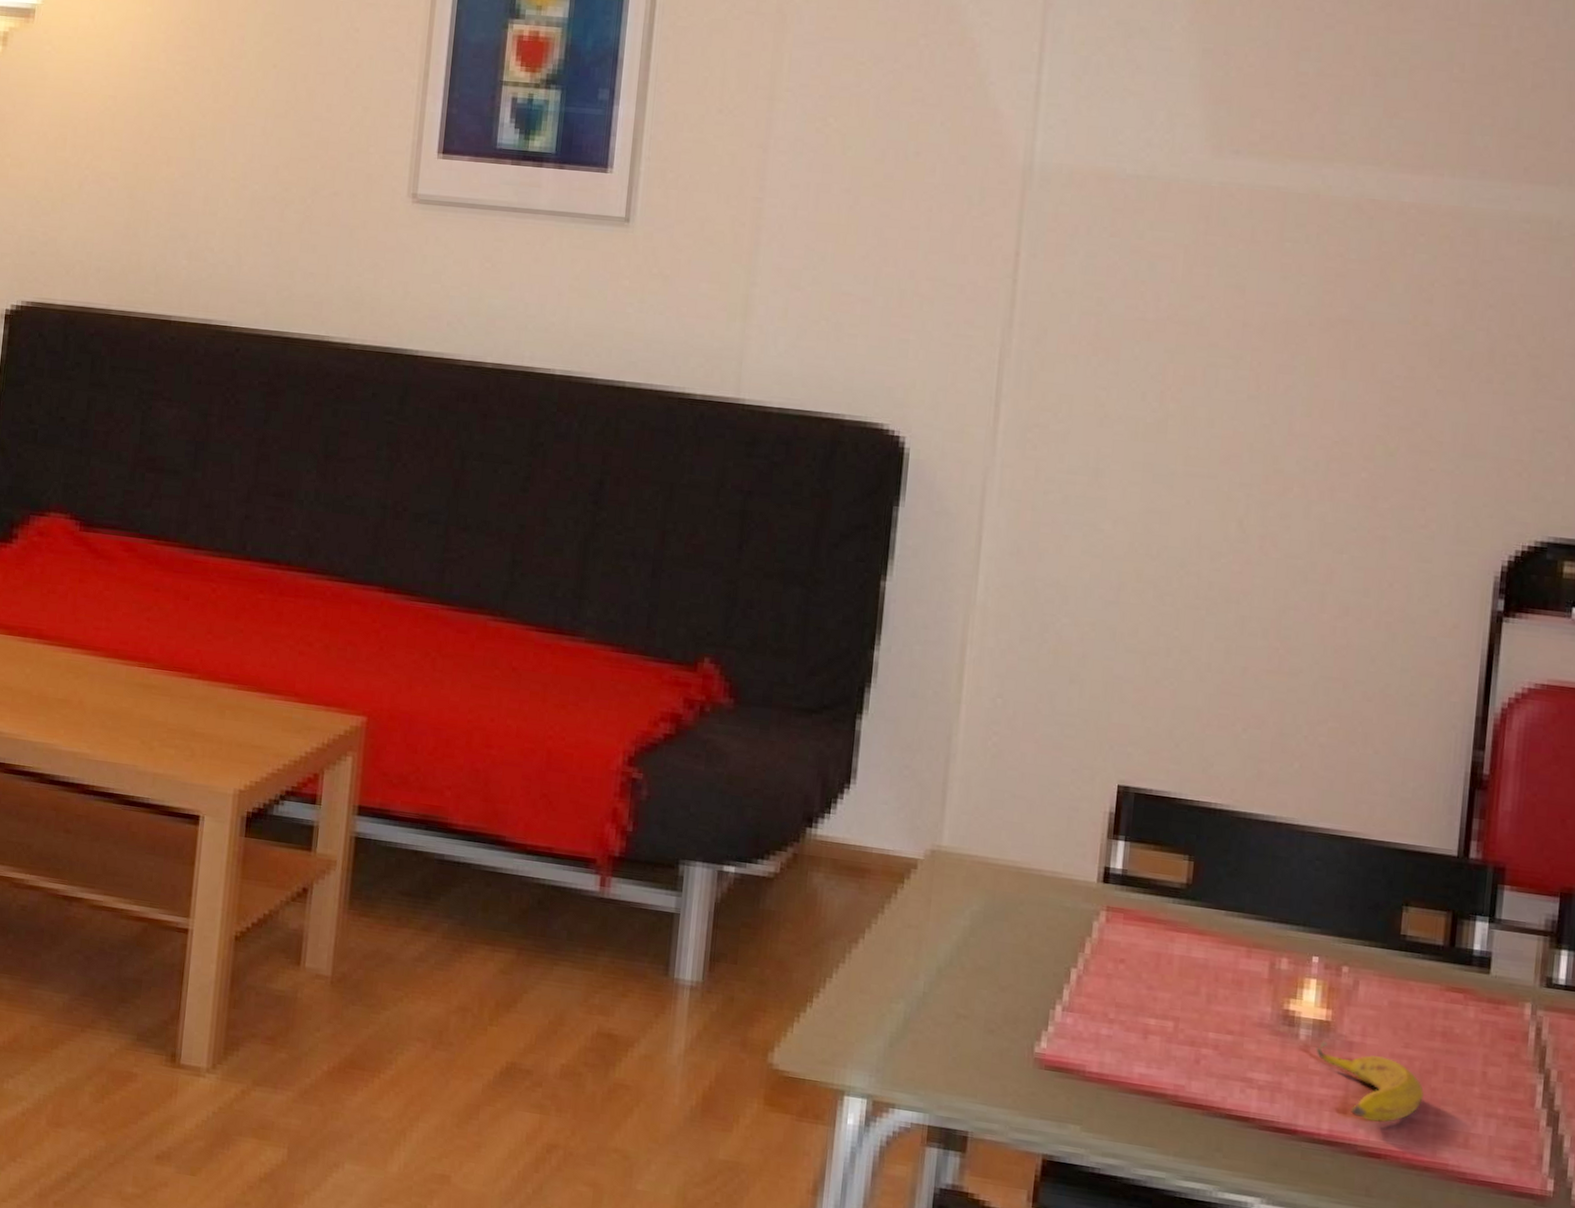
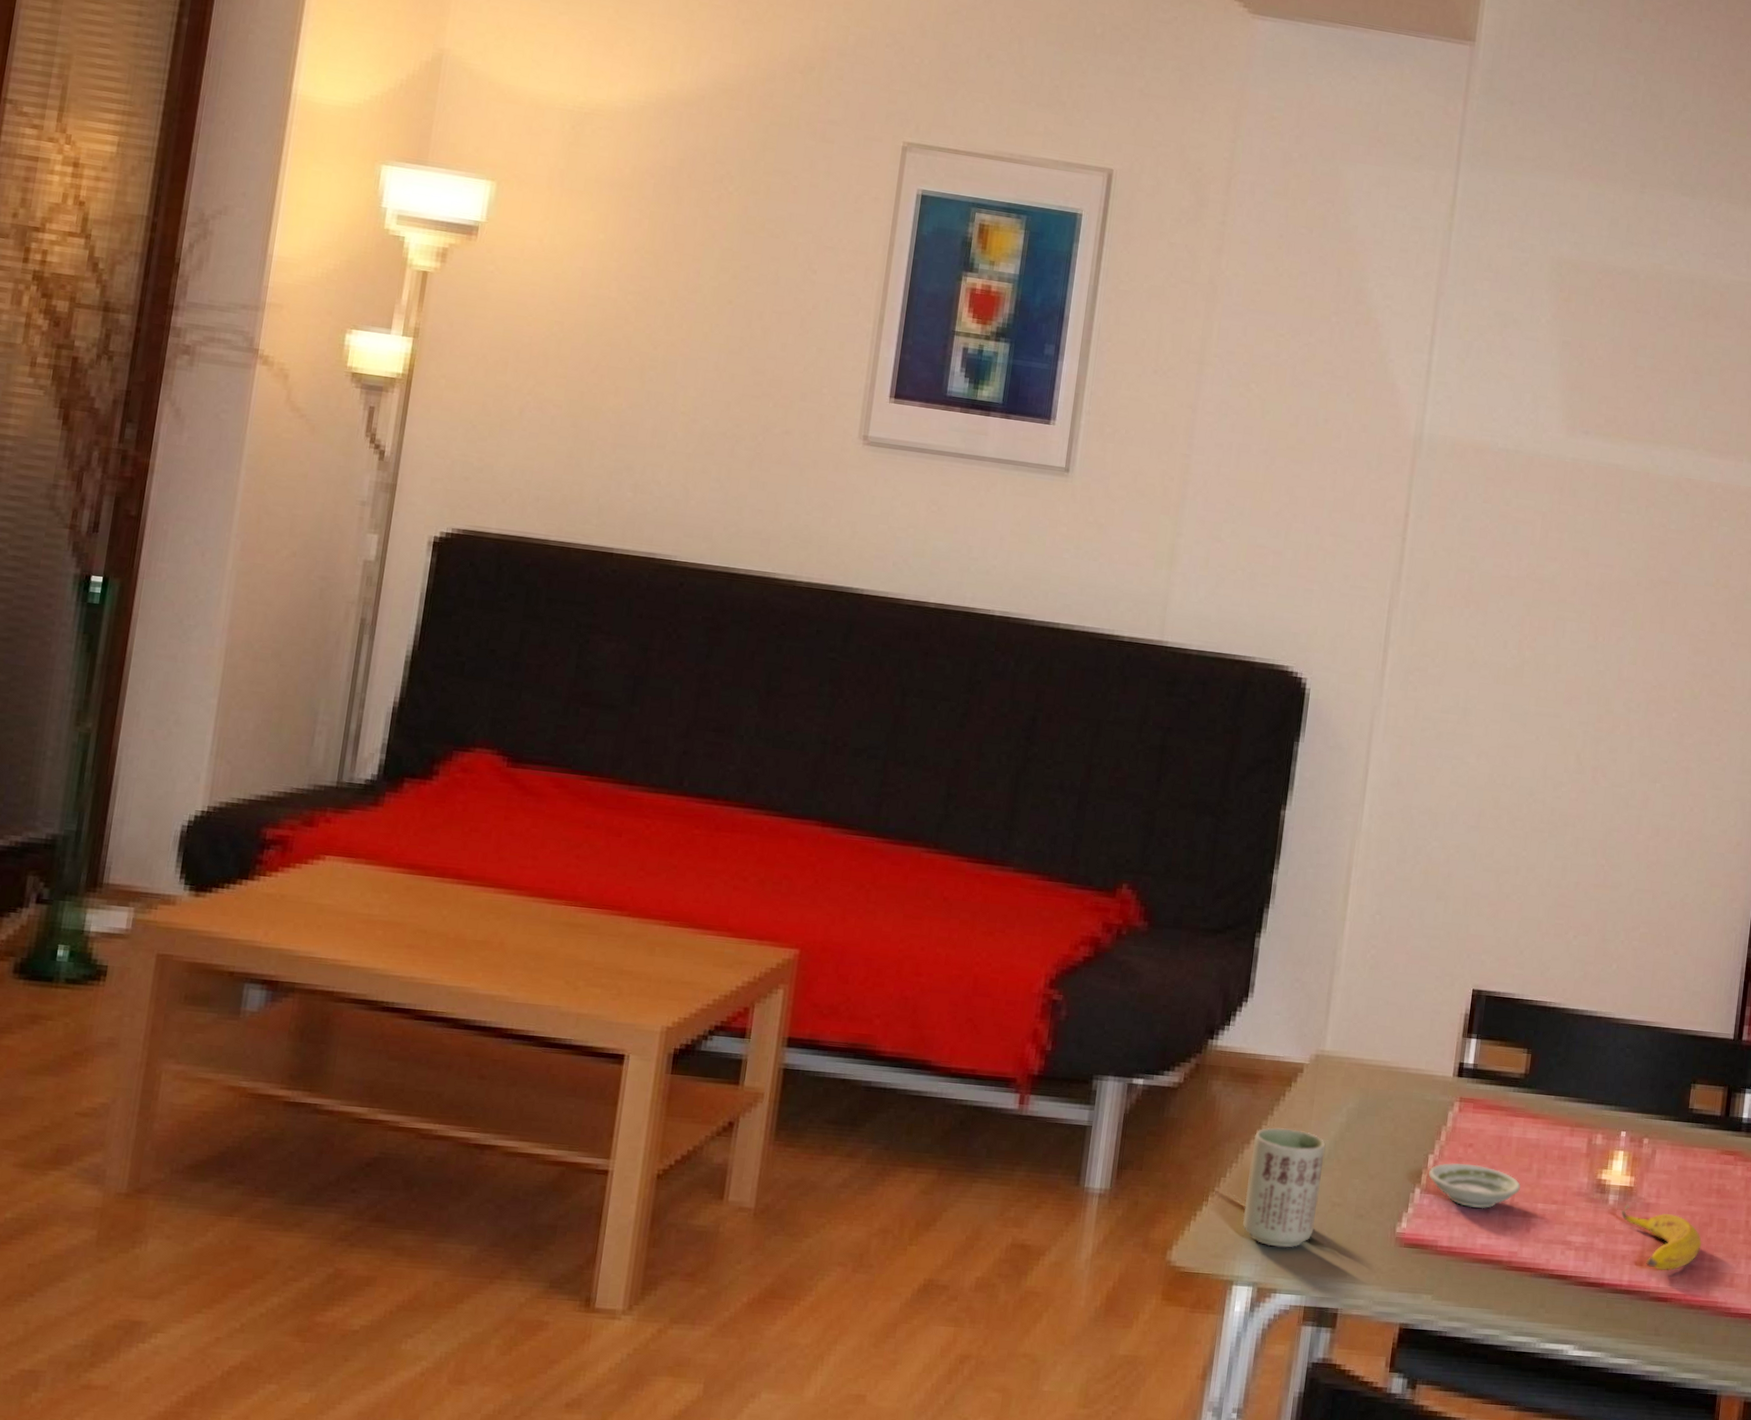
cup: none [853,926,947,1060] -> present [1242,1127,1326,1248]
saucer: none [1072,979,1186,1034] -> present [1429,1163,1521,1209]

